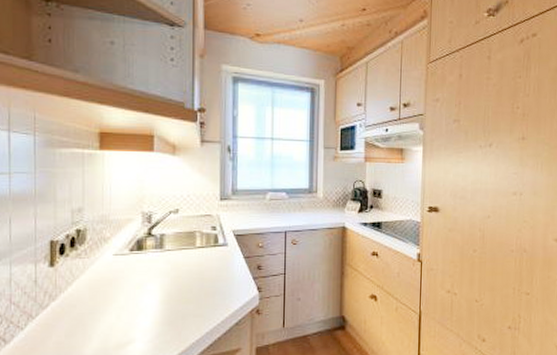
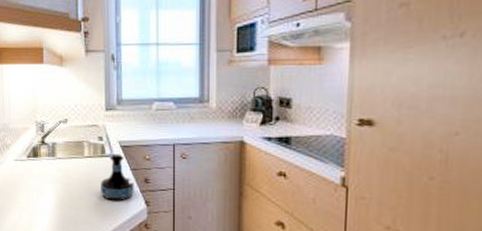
tequila bottle: none [213,242,247,290] -> present [101,153,134,201]

